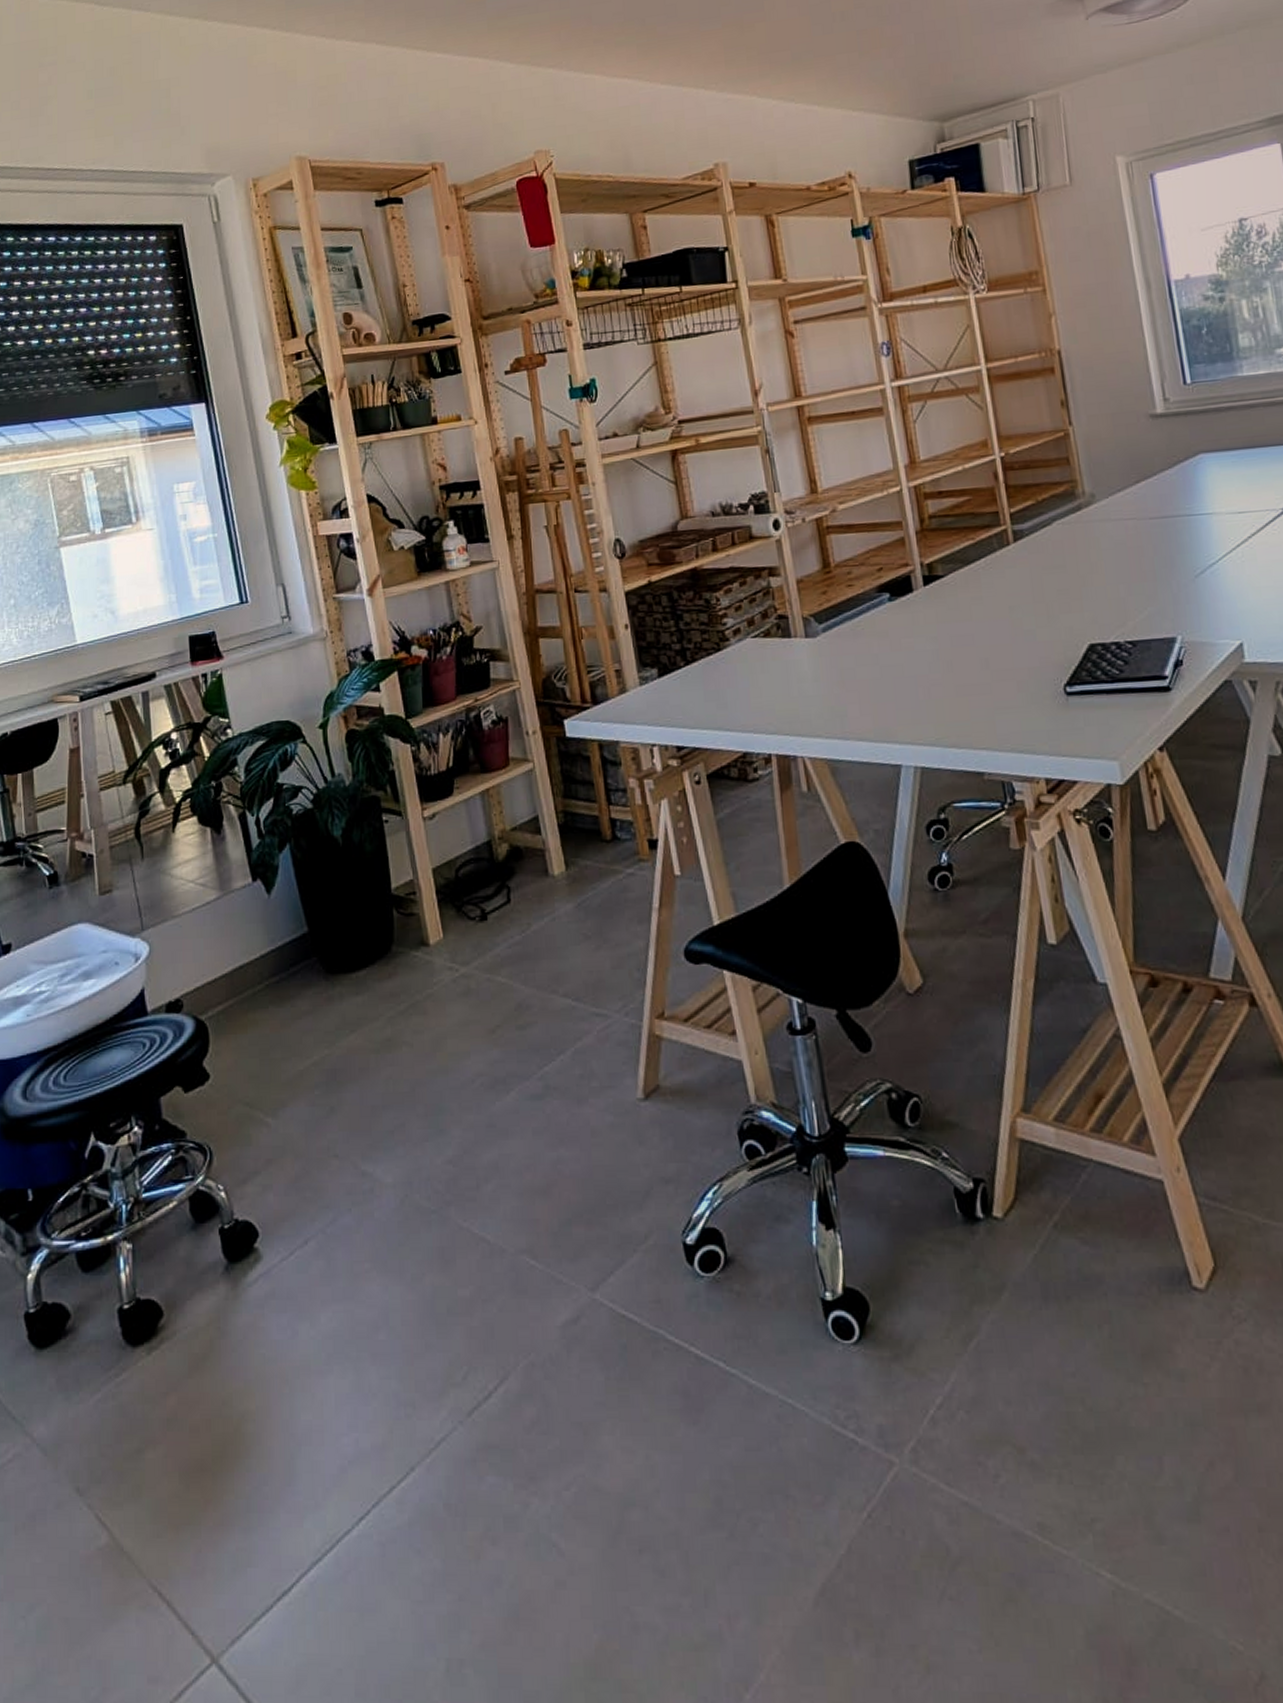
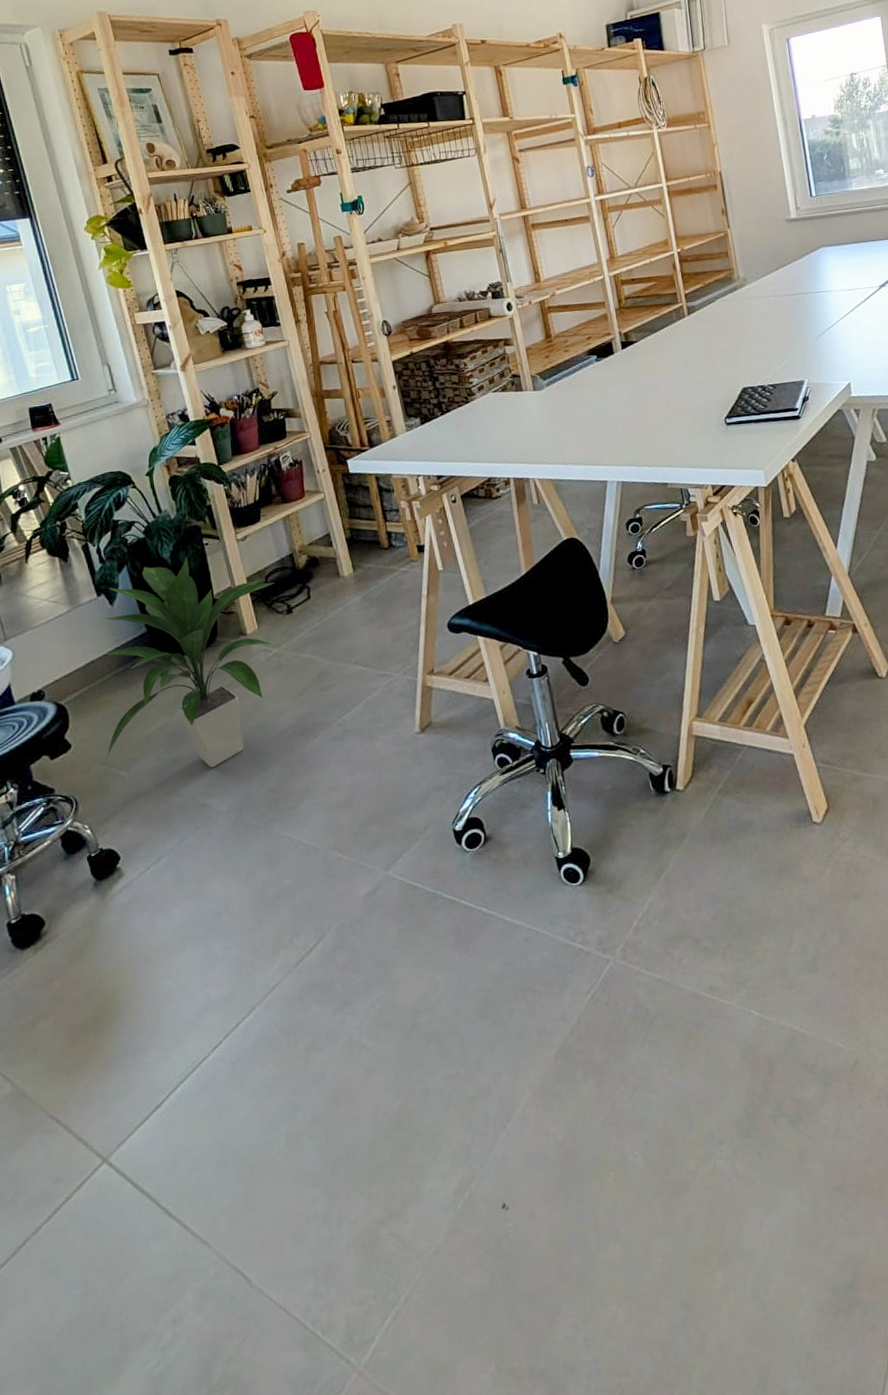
indoor plant: none [248,837,466,1123] -> present [103,557,274,768]

